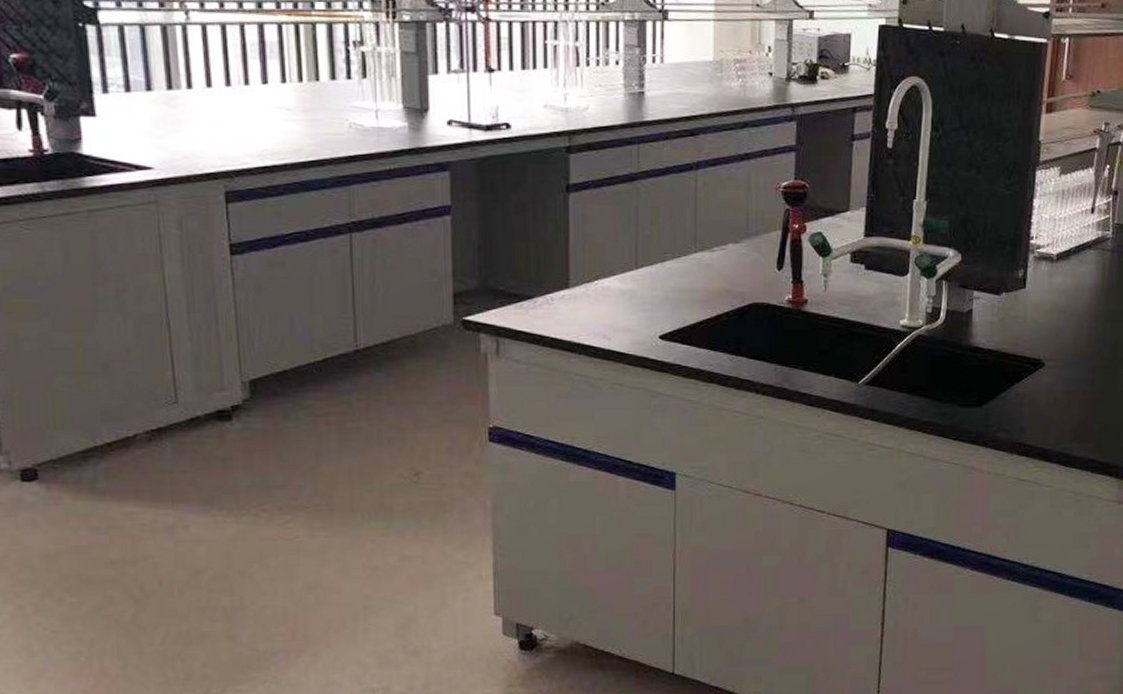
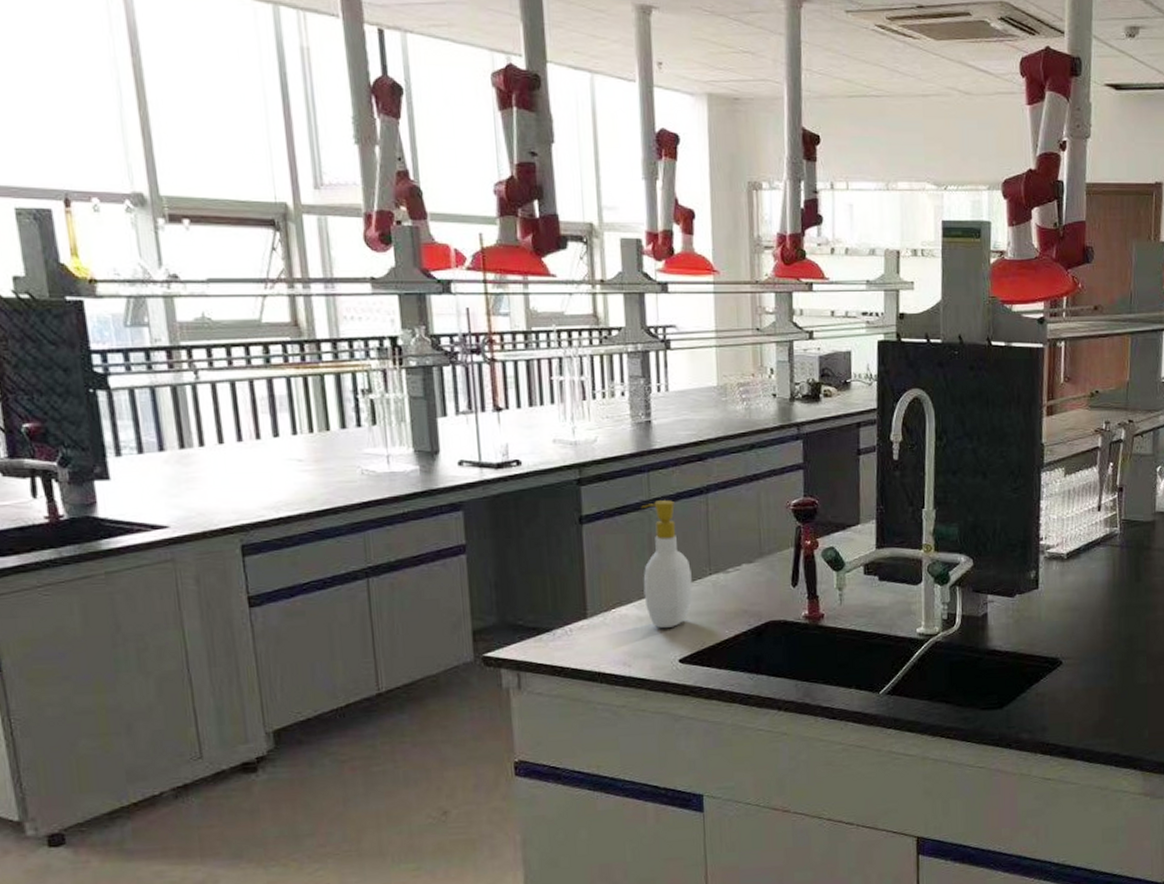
soap bottle: none [627,174,677,304] -> present [641,500,693,629]

